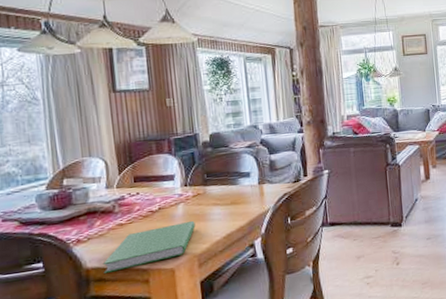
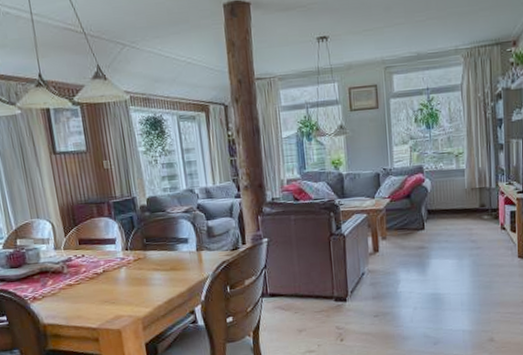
hardcover book: present [102,220,196,274] -> none [57,284,138,331]

